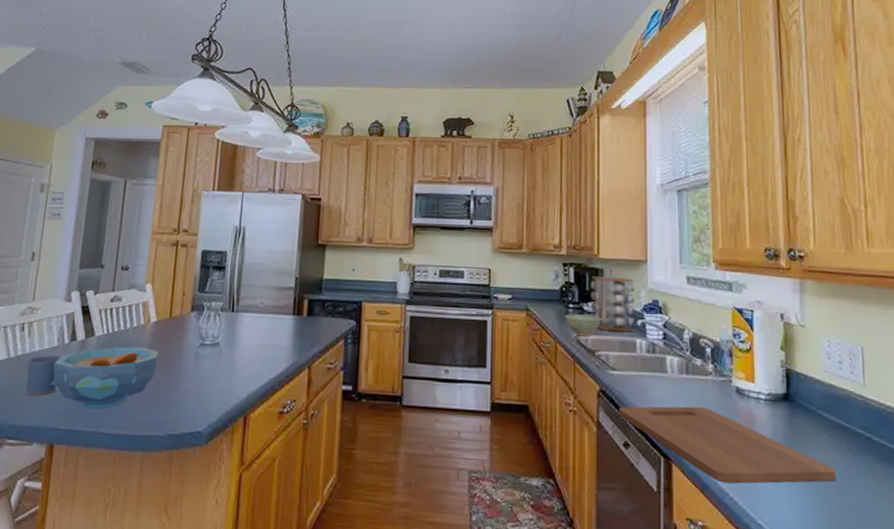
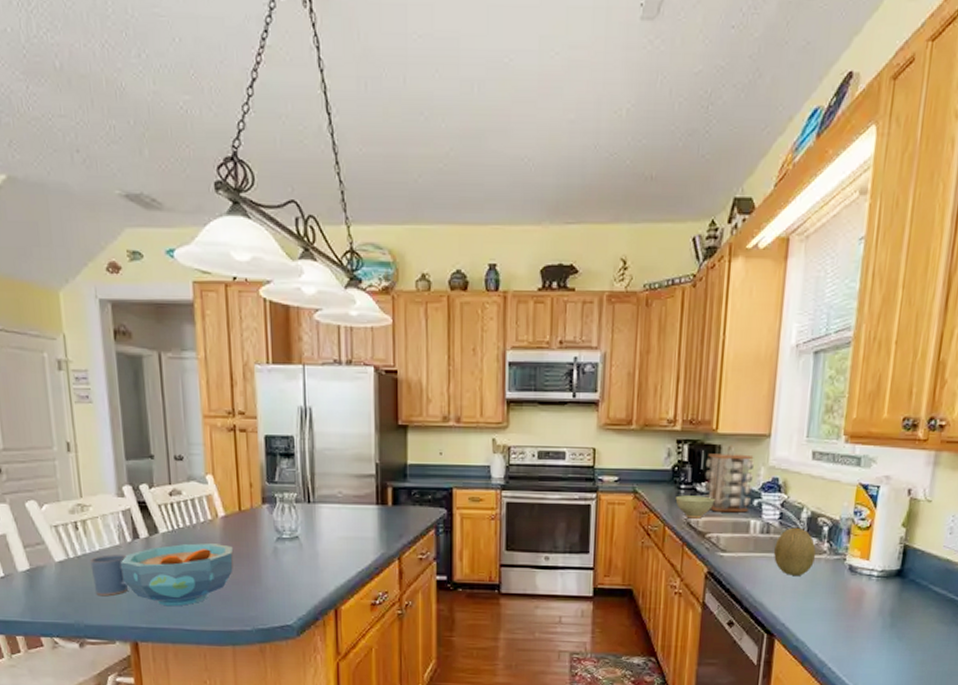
cutting board: present [619,406,837,484] -> none [726,585,937,656]
fruit: none [662,347,701,396] -> present [774,527,816,575]

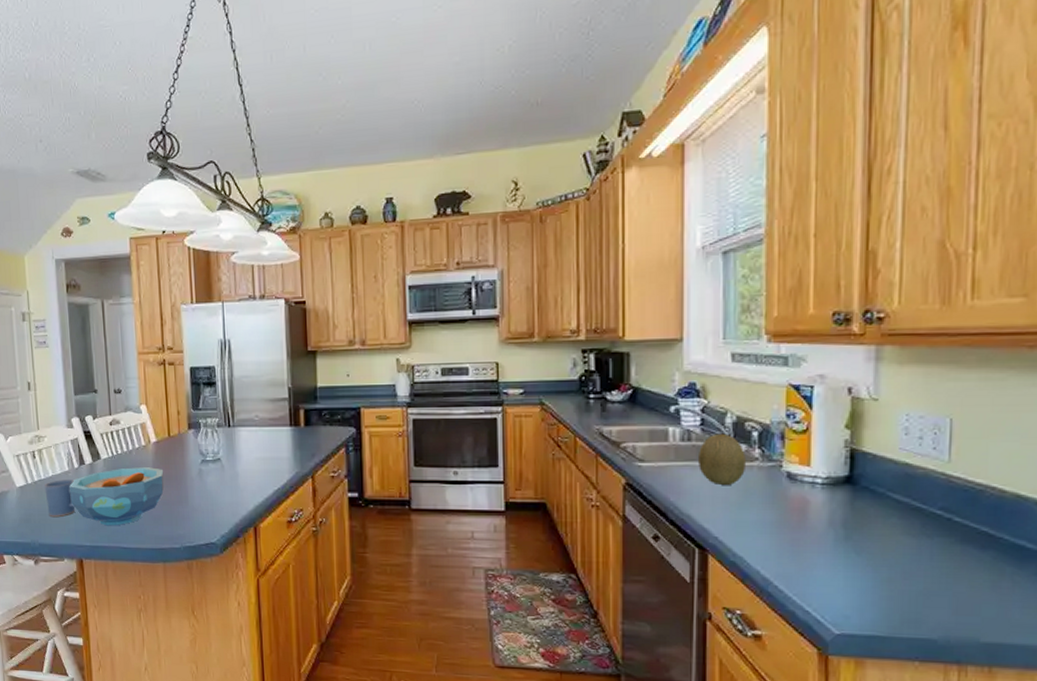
bowl: present [675,495,715,519] -> none [585,405,627,428]
spice rack: present [703,445,755,513] -> none [615,351,668,421]

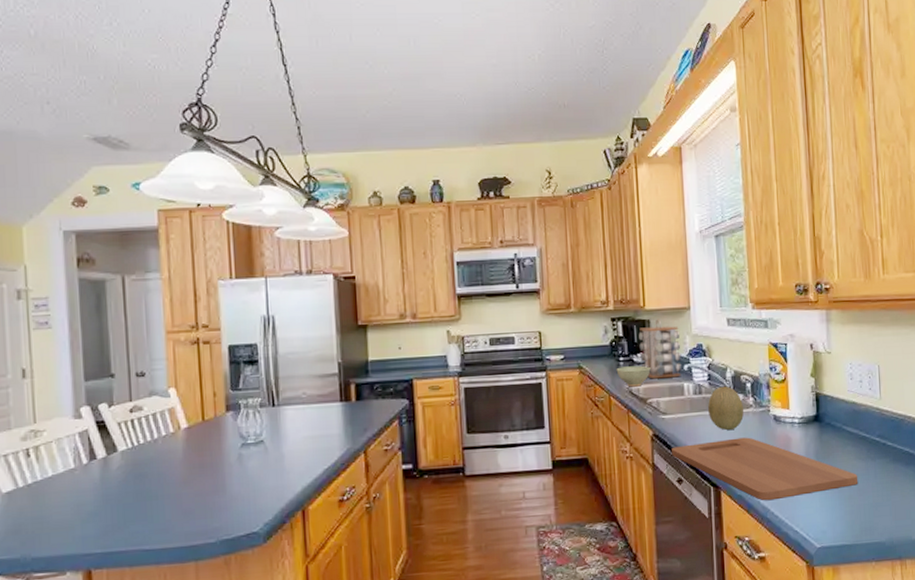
mug: present [44,480,76,518] -> none [41,478,83,525]
bowl: present [69,467,165,526] -> none [75,456,197,528]
bowl: none [585,405,627,428] -> present [616,365,651,387]
spice rack: none [615,351,668,421] -> present [638,319,682,379]
cutting board: none [648,495,904,572] -> present [672,437,859,501]

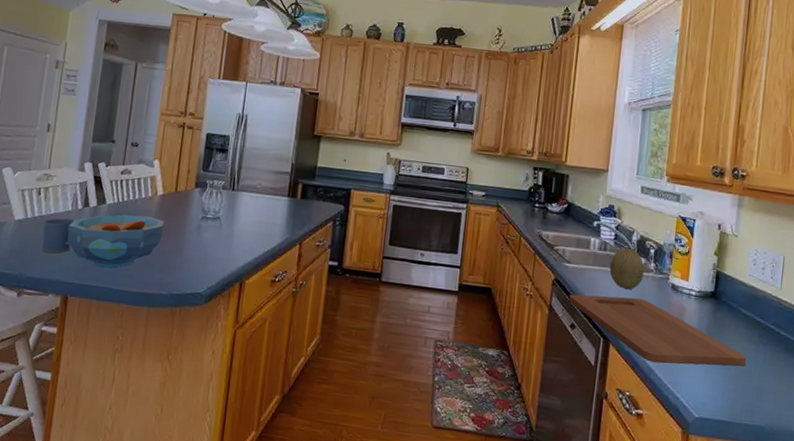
mug: none [41,478,83,525] -> present [42,218,75,254]
bowl: none [75,456,197,528] -> present [67,214,165,268]
bowl: present [616,365,651,387] -> none [530,212,562,233]
spice rack: present [638,319,682,379] -> none [553,175,595,232]

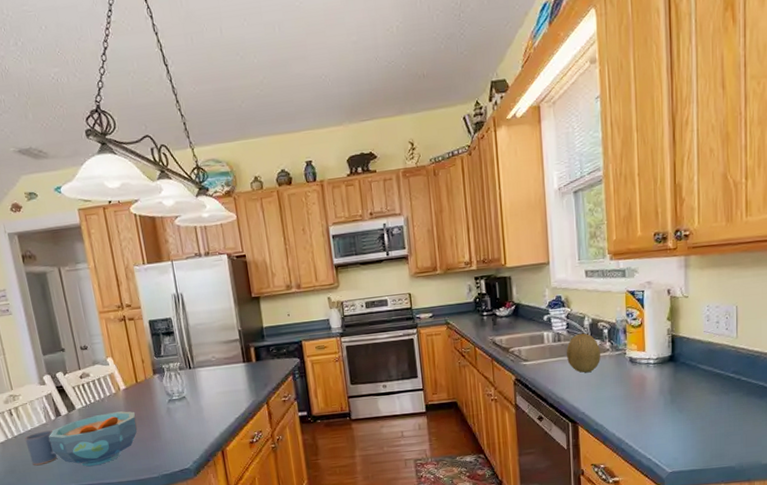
cutting board: present [569,294,747,366] -> none [533,378,711,434]

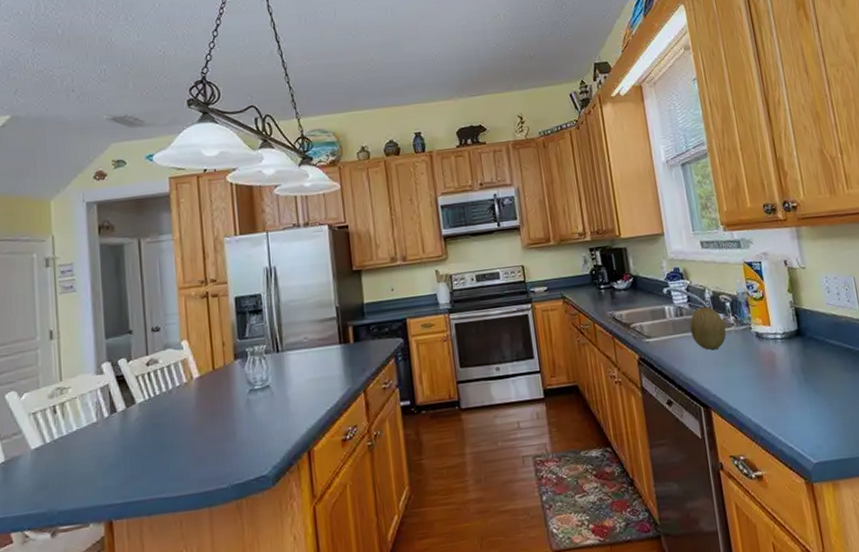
mug: present [25,430,57,466] -> none [67,431,105,478]
bowl: present [49,411,138,467] -> none [98,404,209,477]

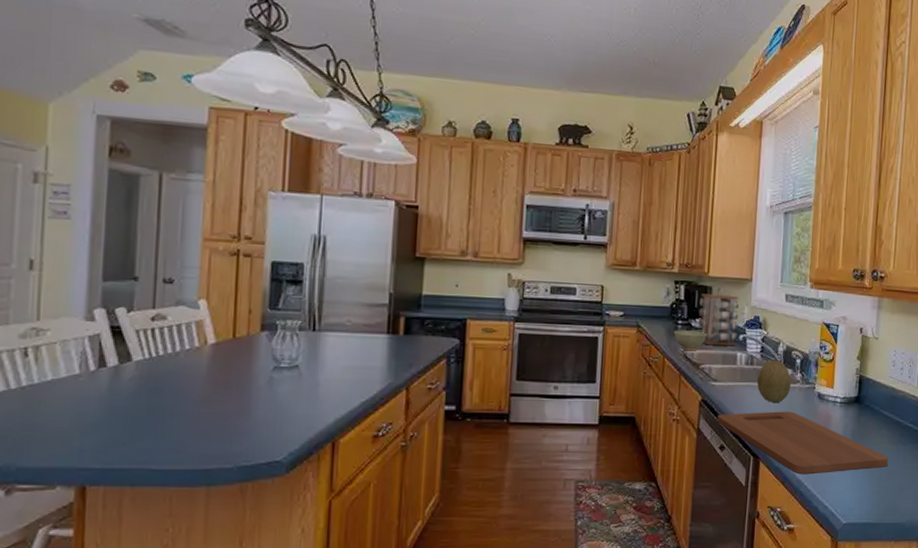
bowl: none [598,292,632,313] -> present [673,330,707,351]
spice rack: none [617,246,662,304] -> present [697,287,740,346]
cutting board: none [659,355,848,419] -> present [717,411,889,475]

